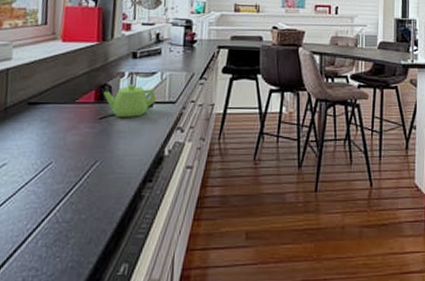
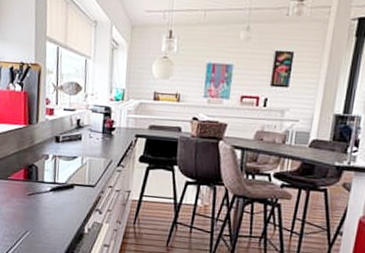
teapot: present [104,84,156,117] -> none [31,166,77,196]

